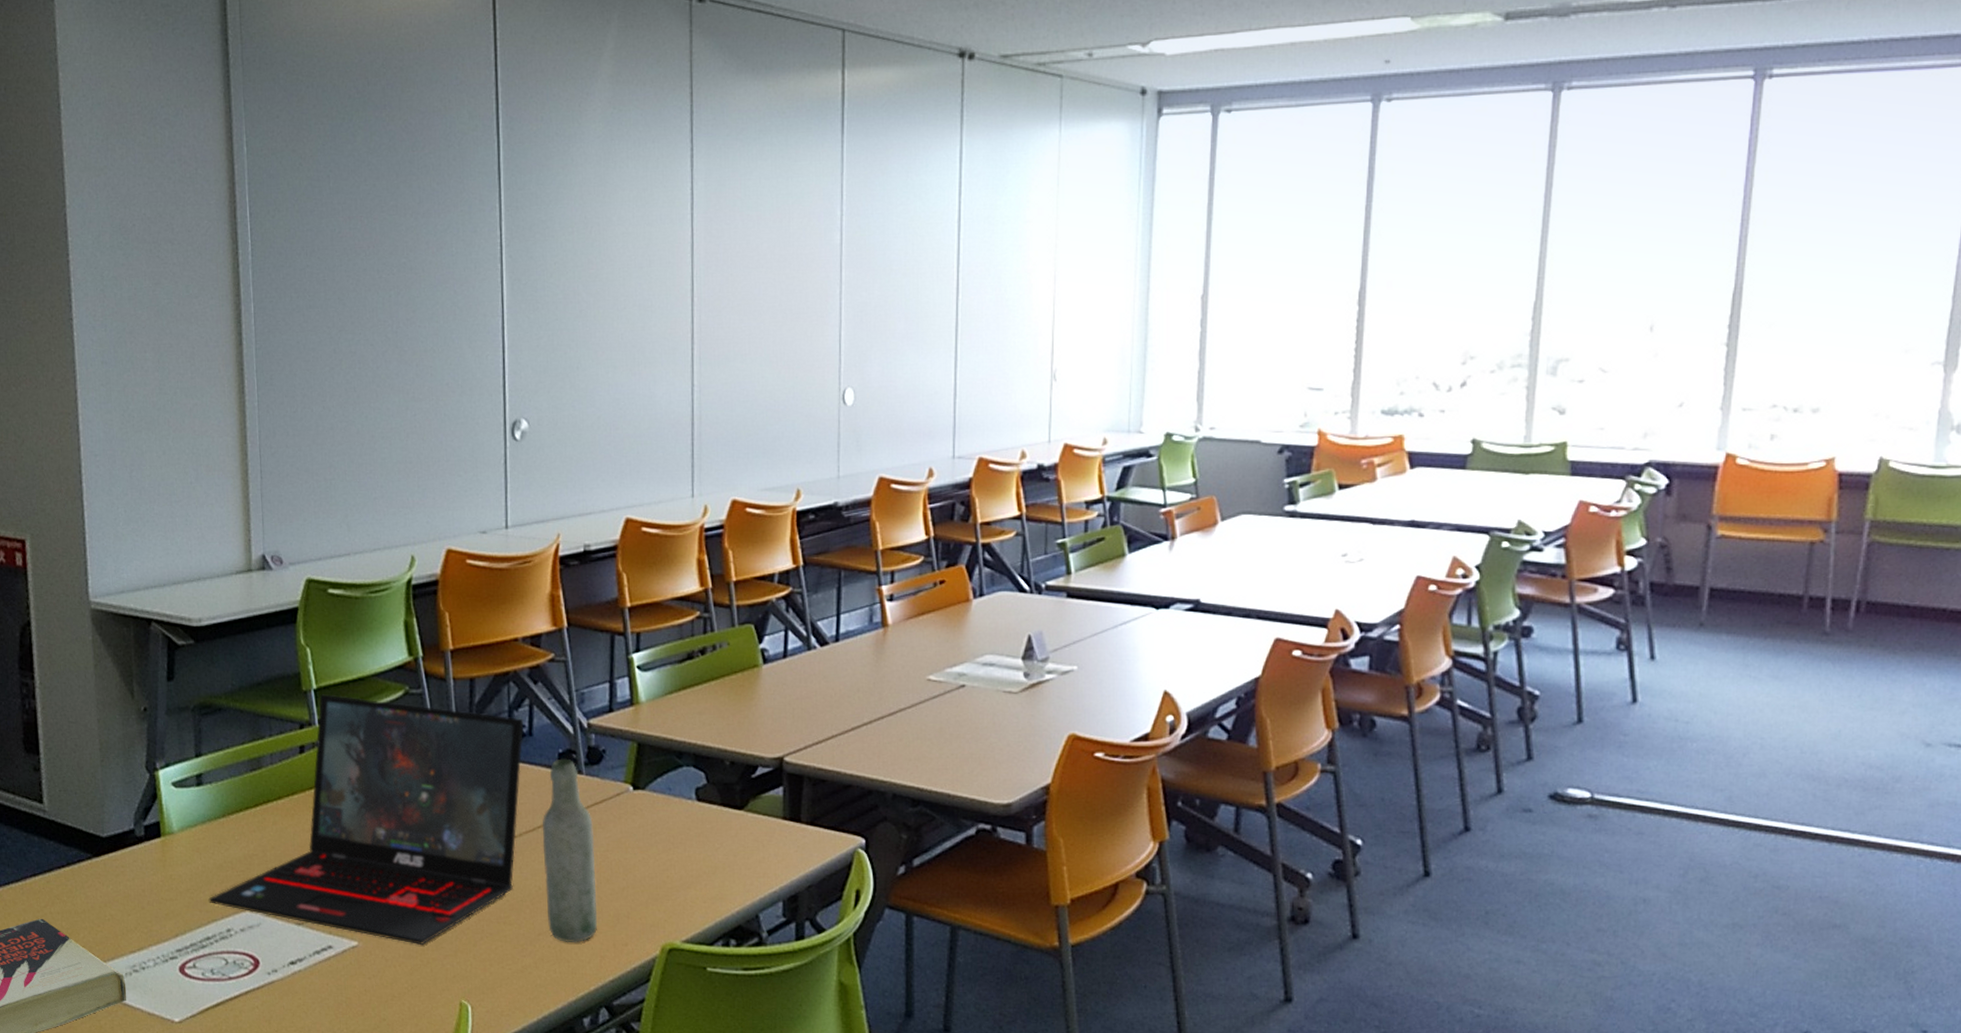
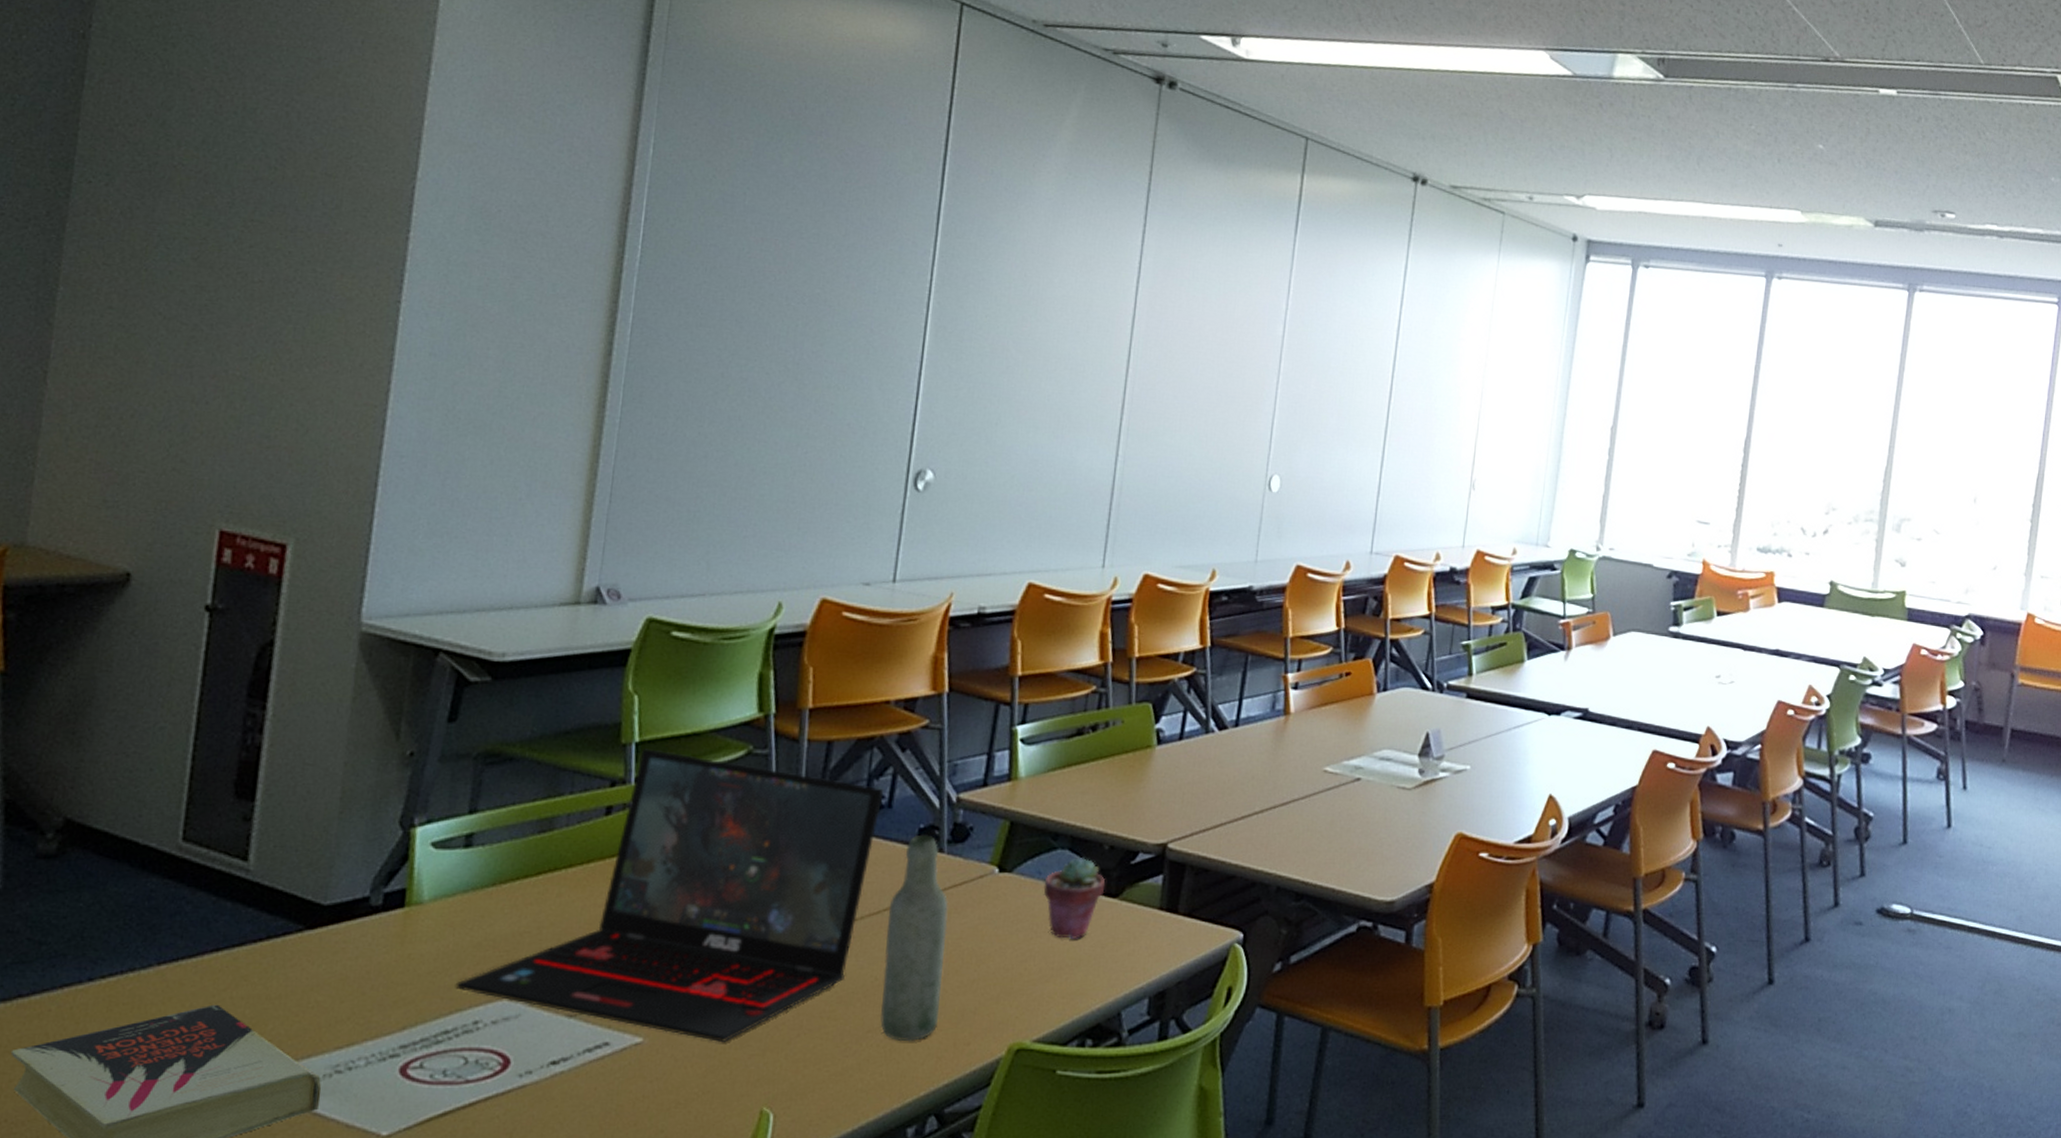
potted succulent: none [674,772,731,849] -> present [1043,856,1106,939]

